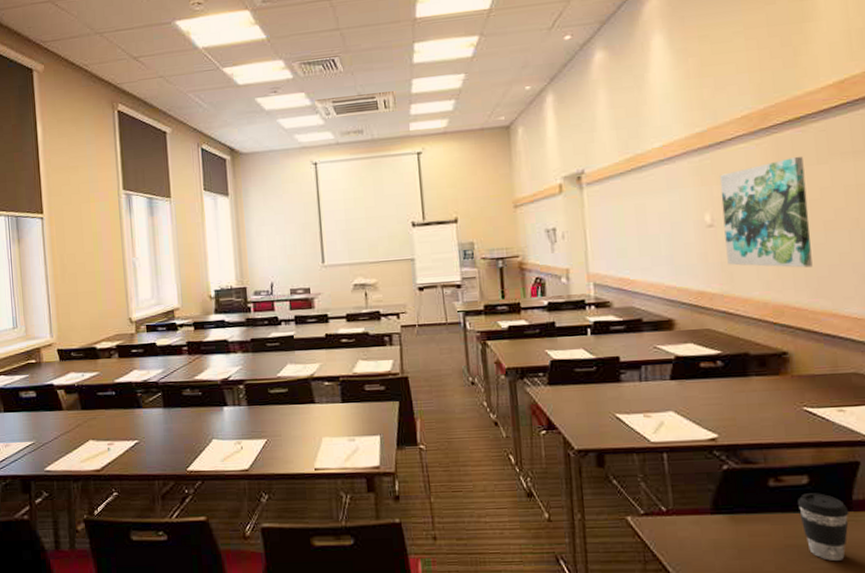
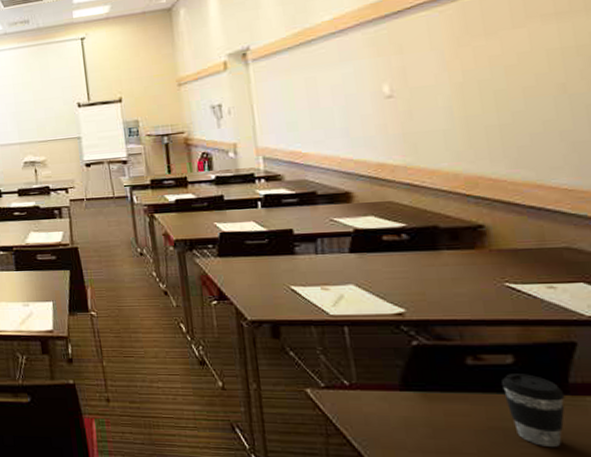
wall art: present [719,157,813,268] -> none [398,22,511,137]

